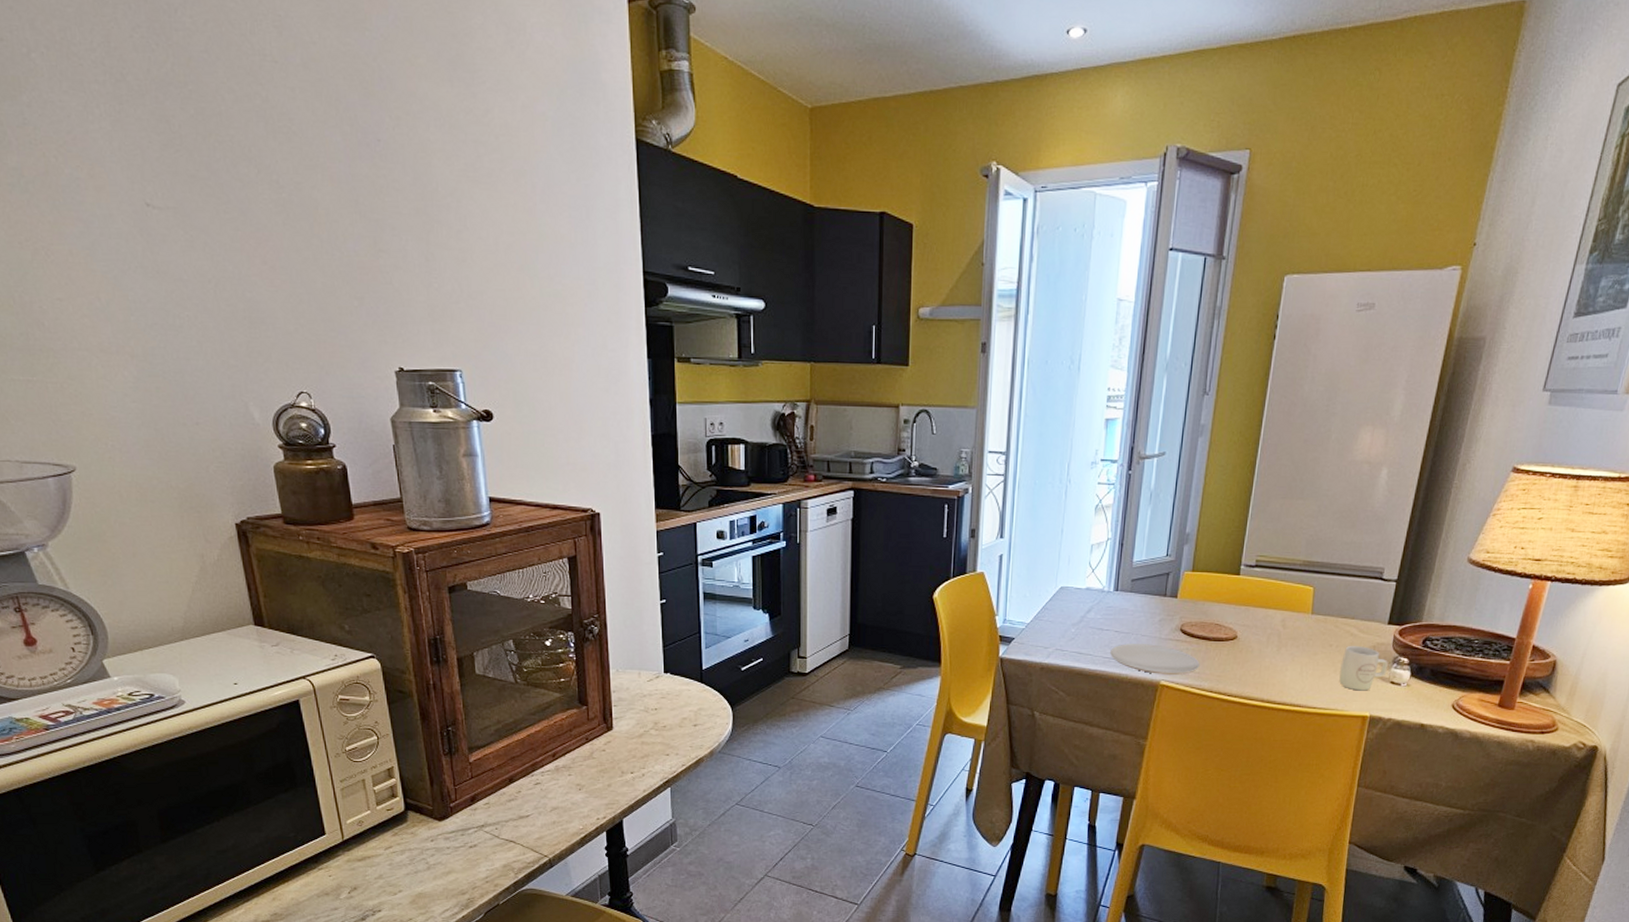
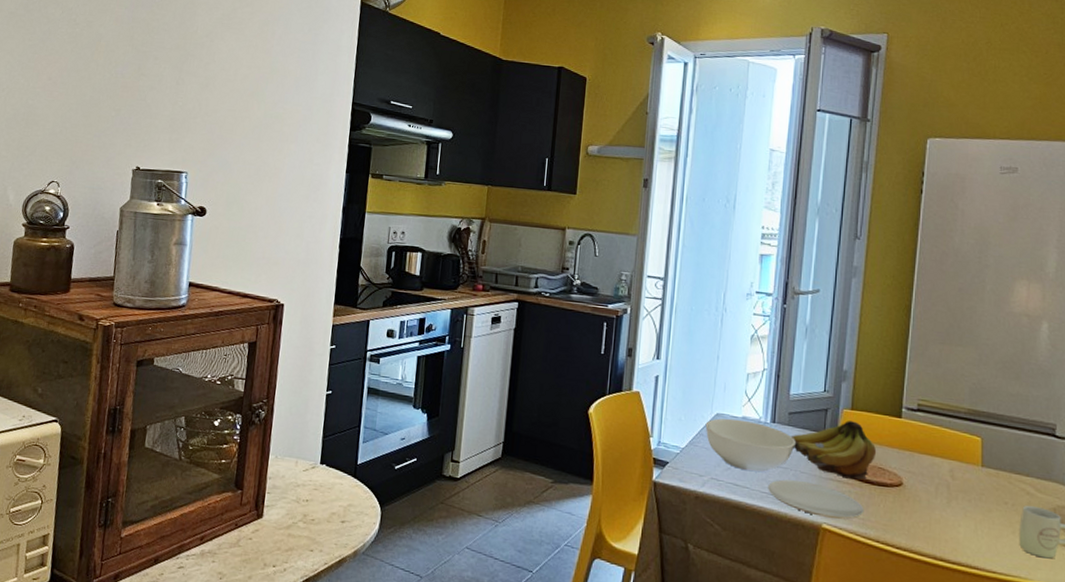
bowl: none [1050,590,1138,639] -> present [705,418,796,473]
fruit: none [1133,582,1215,638] -> present [790,421,877,480]

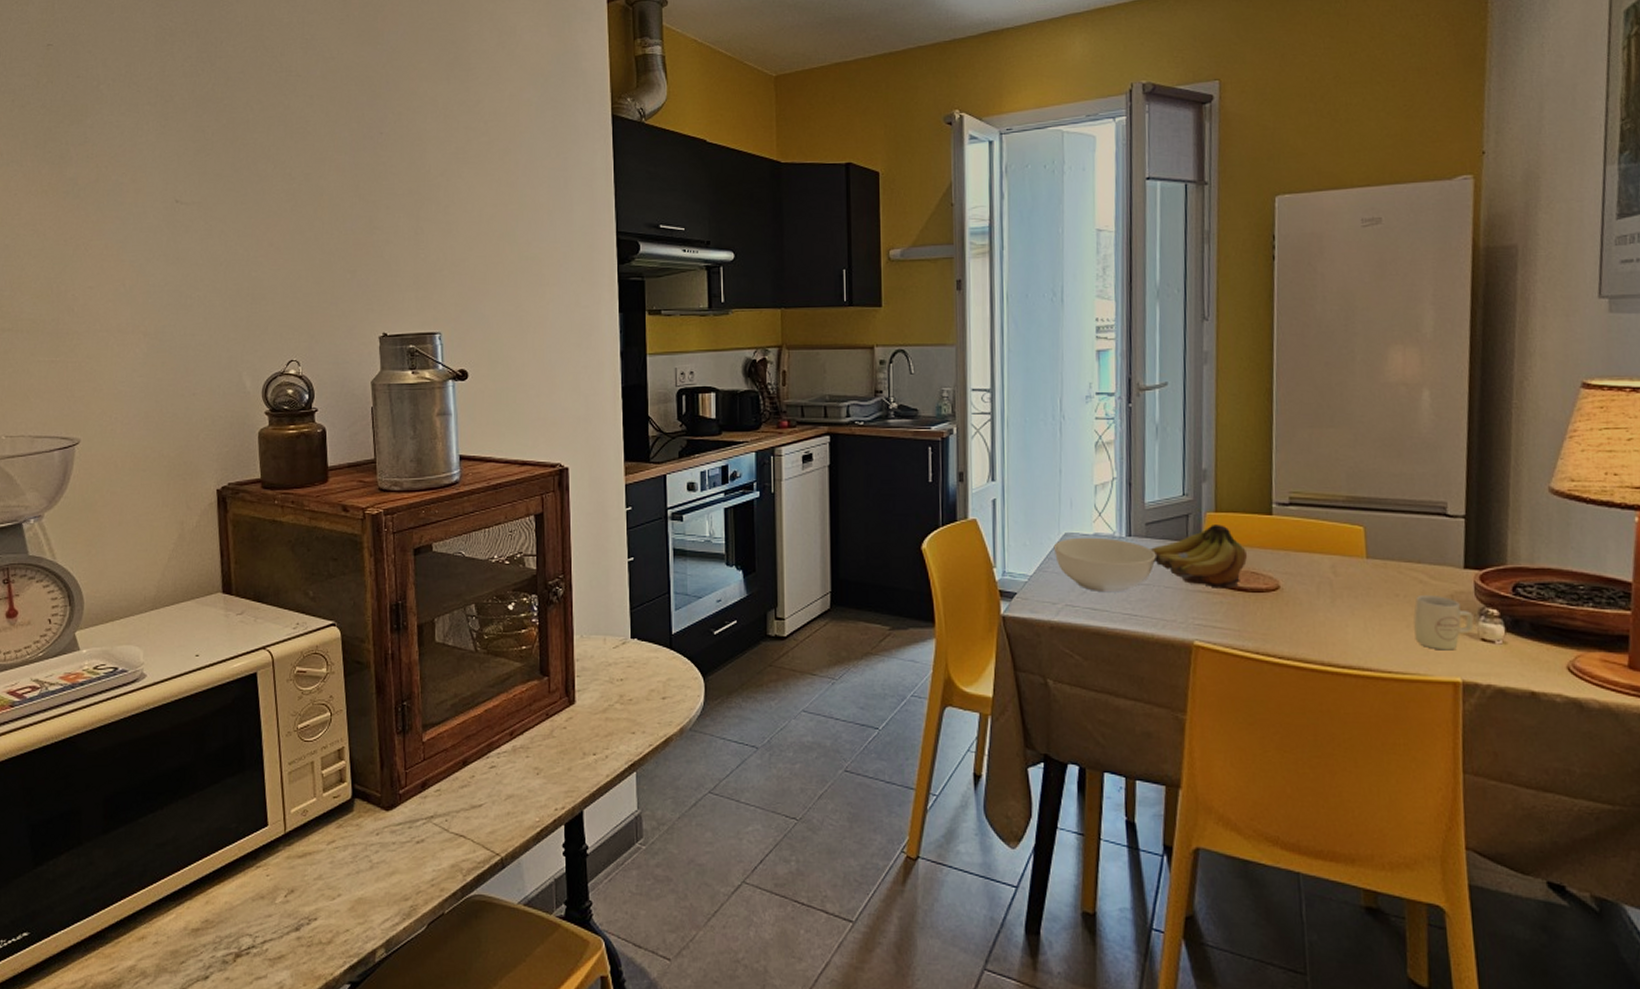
plate: present [768,479,864,520] -> none [1130,597,1240,633]

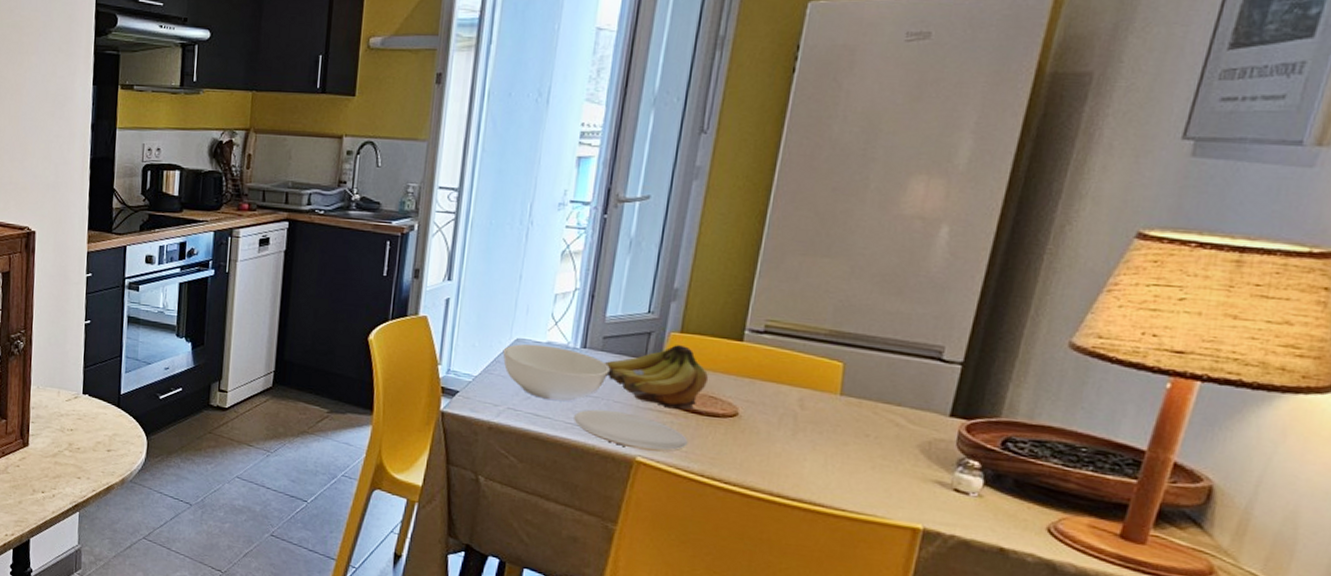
plate: none [1130,597,1240,633] -> present [574,409,689,452]
mug: present [1413,594,1474,651] -> none [878,438,950,497]

